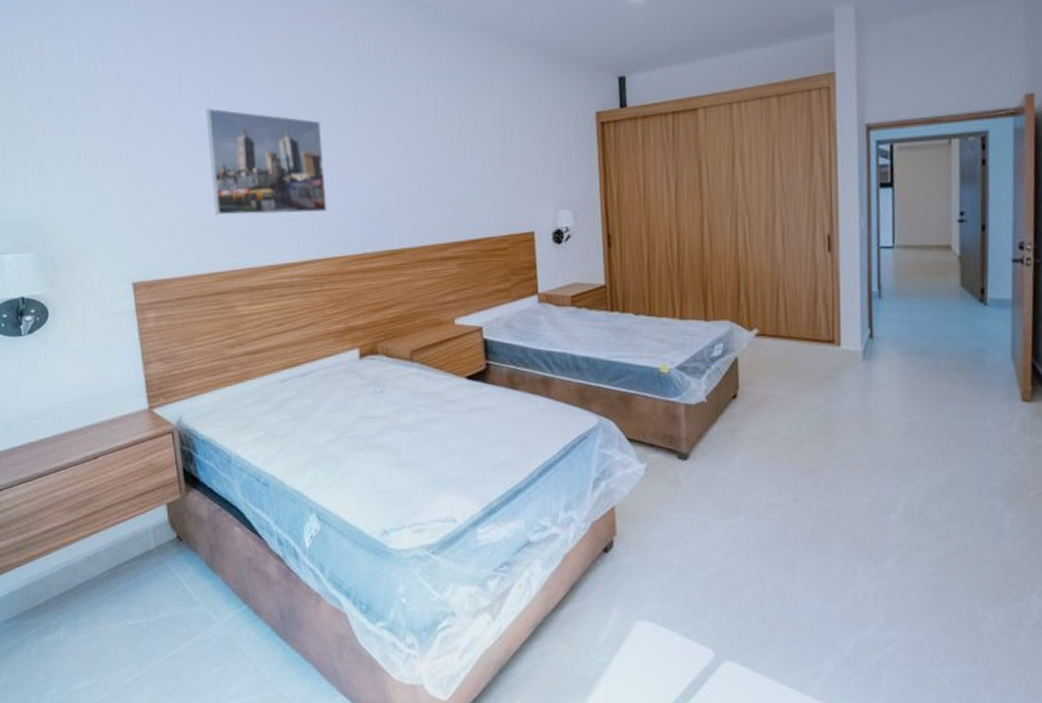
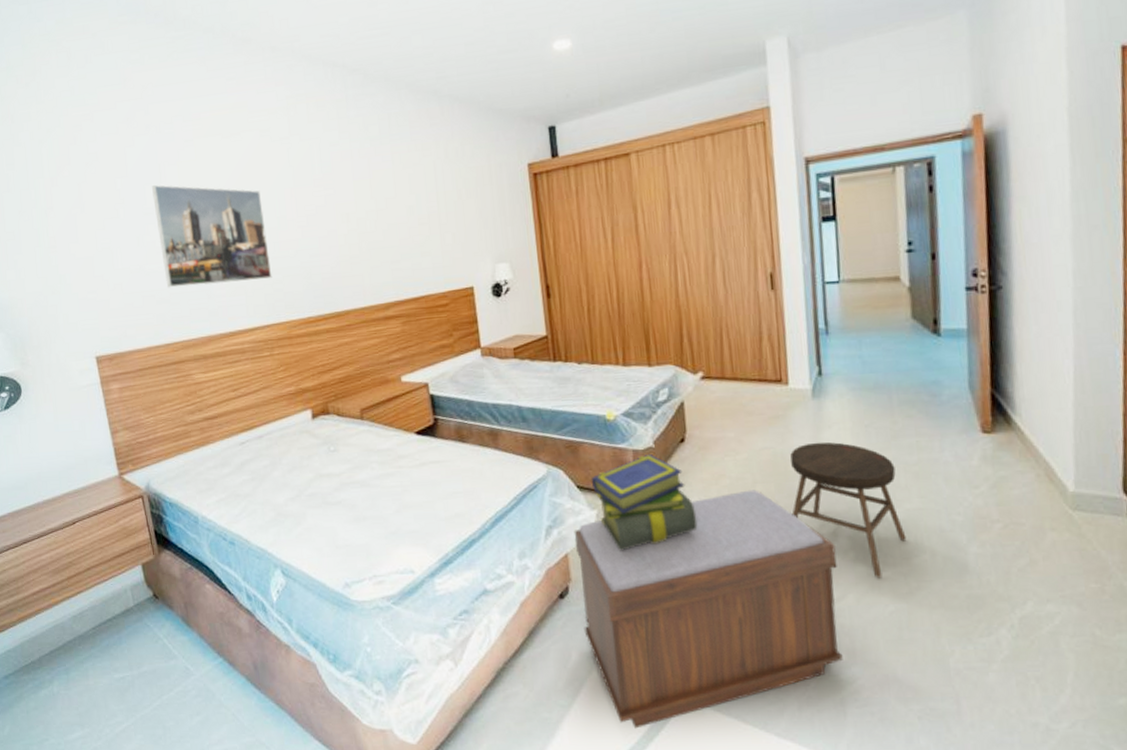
bench: none [621,448,881,688] -> present [574,489,843,729]
stack of books: none [641,408,745,505] -> present [591,453,698,550]
stool: none [838,403,947,542] -> present [790,442,907,579]

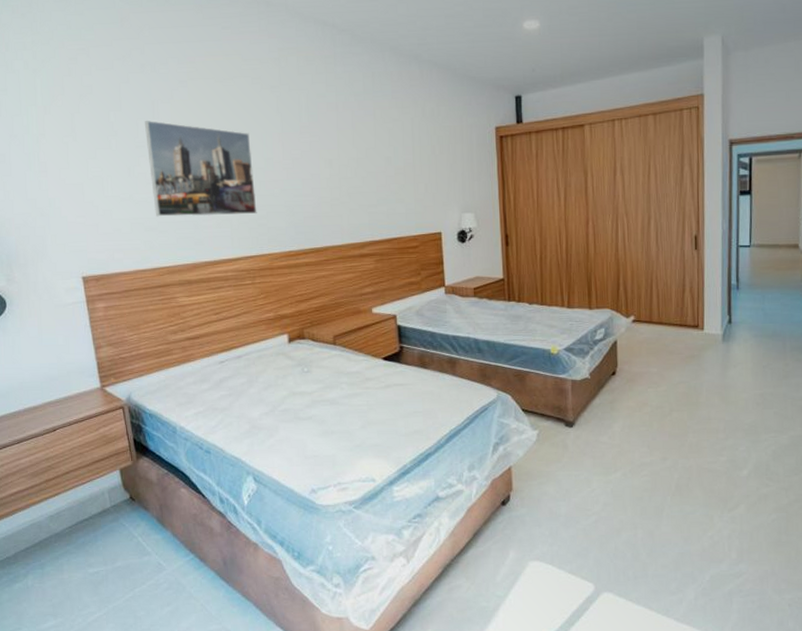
bench: present [574,489,843,729] -> none [517,416,733,615]
stack of books: present [591,453,698,550] -> none [534,383,622,465]
stool: present [790,442,907,579] -> none [699,378,789,492]

